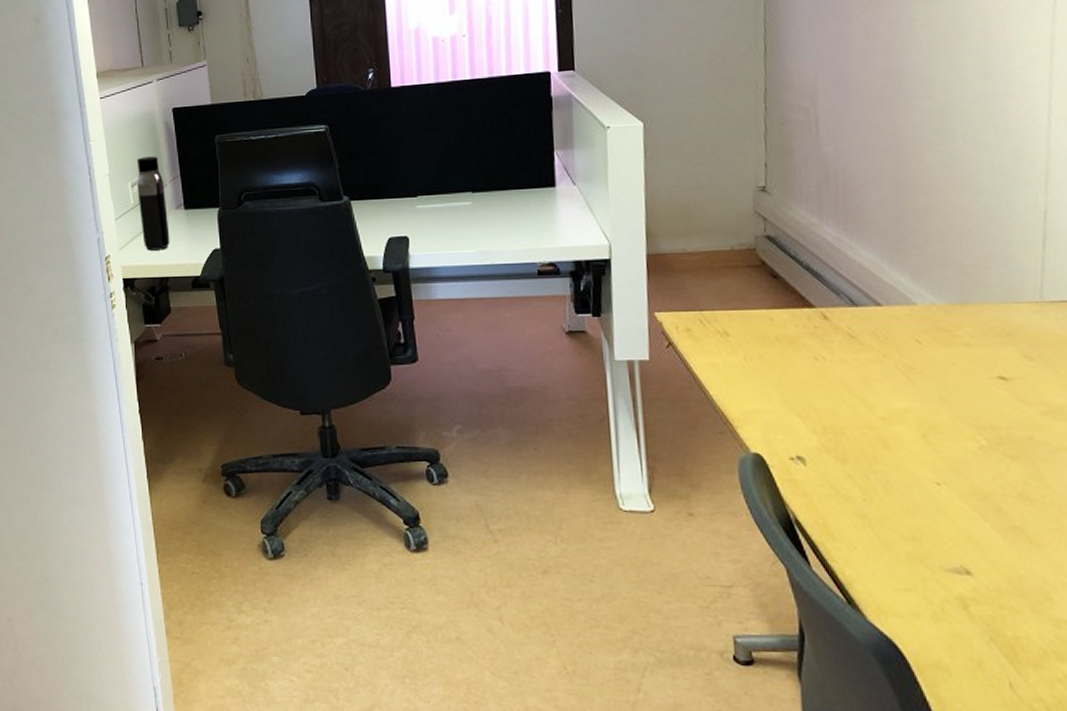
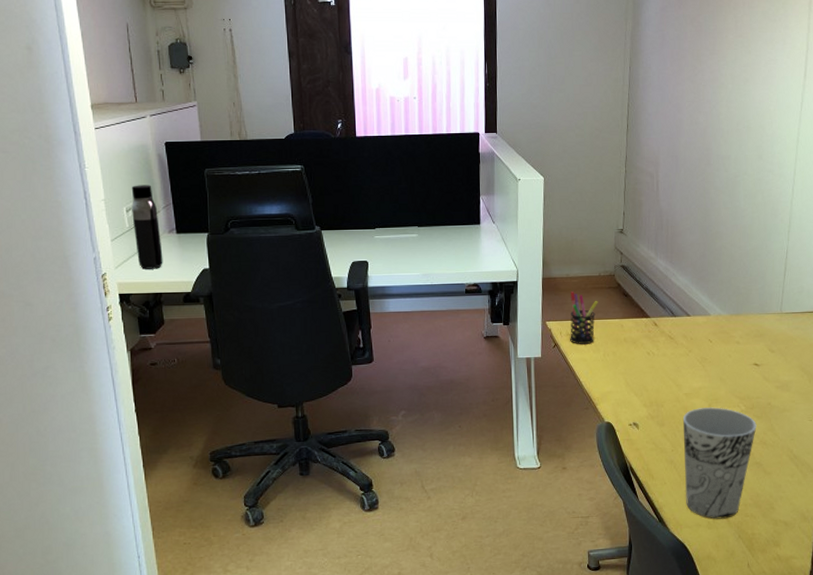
pen holder: none [689,272,732,343] -> present [570,292,598,344]
cup: none [878,438,1011,609] -> present [682,406,757,519]

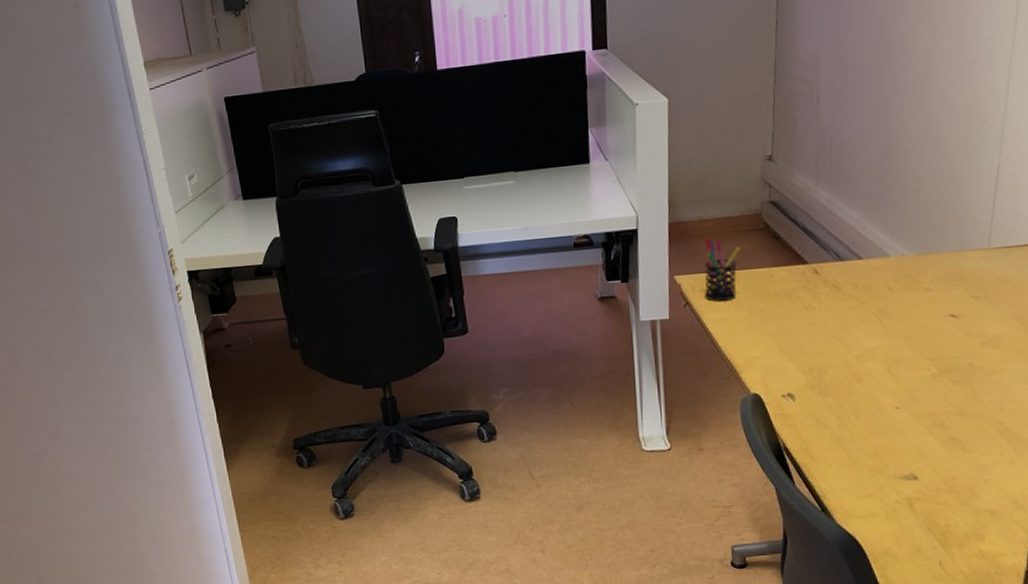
water bottle: present [131,185,163,269] -> none [192,147,231,243]
cup: present [682,406,757,519] -> none [852,370,953,508]

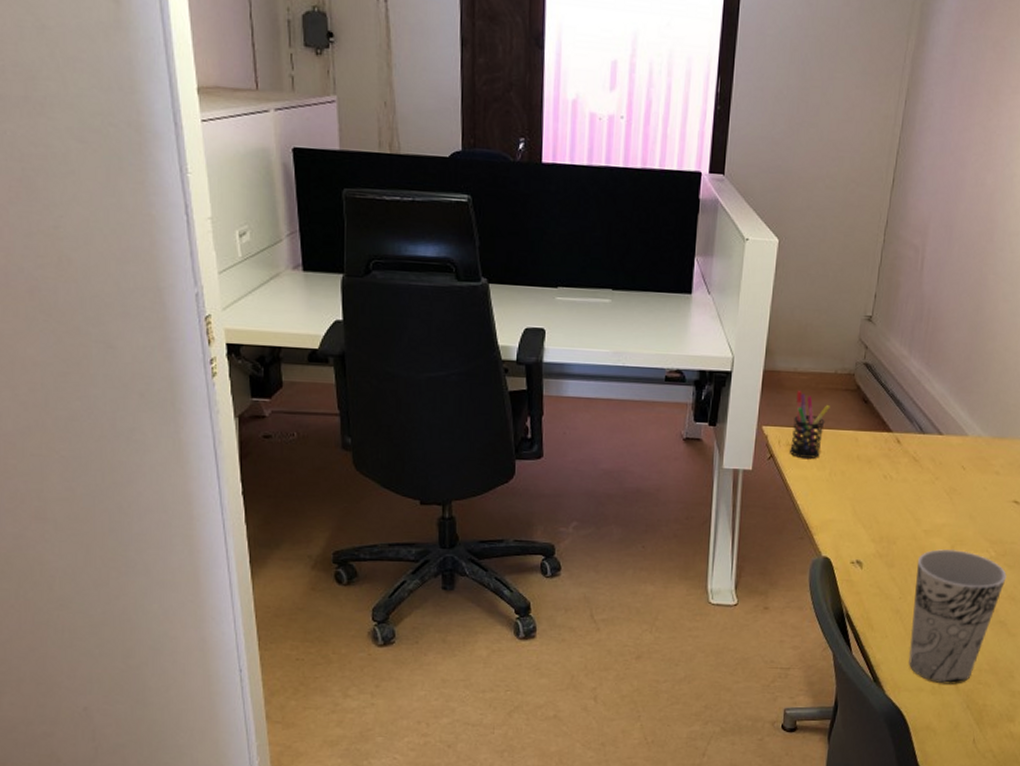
cup: none [852,370,953,508] -> present [909,548,1007,684]

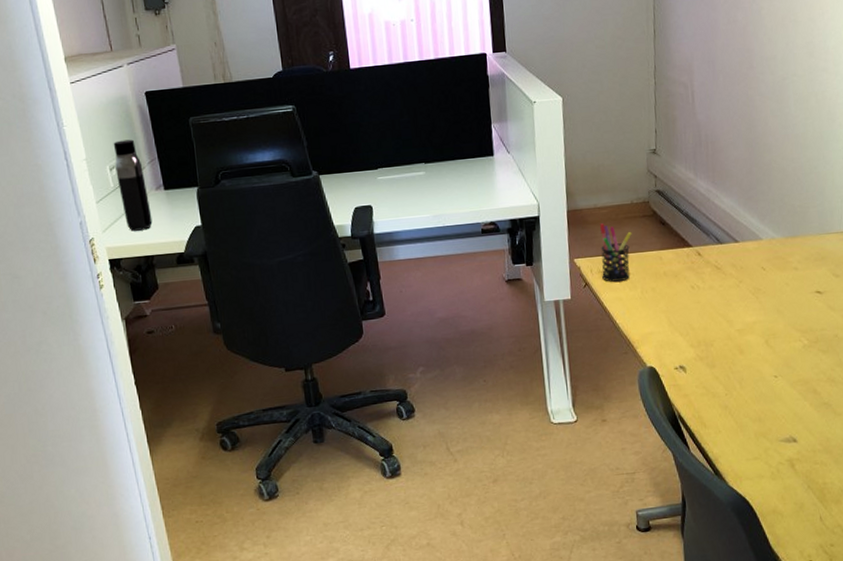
water bottle: none [246,202,284,315] -> present [113,139,153,231]
cup: present [909,548,1007,684] -> none [736,342,823,469]

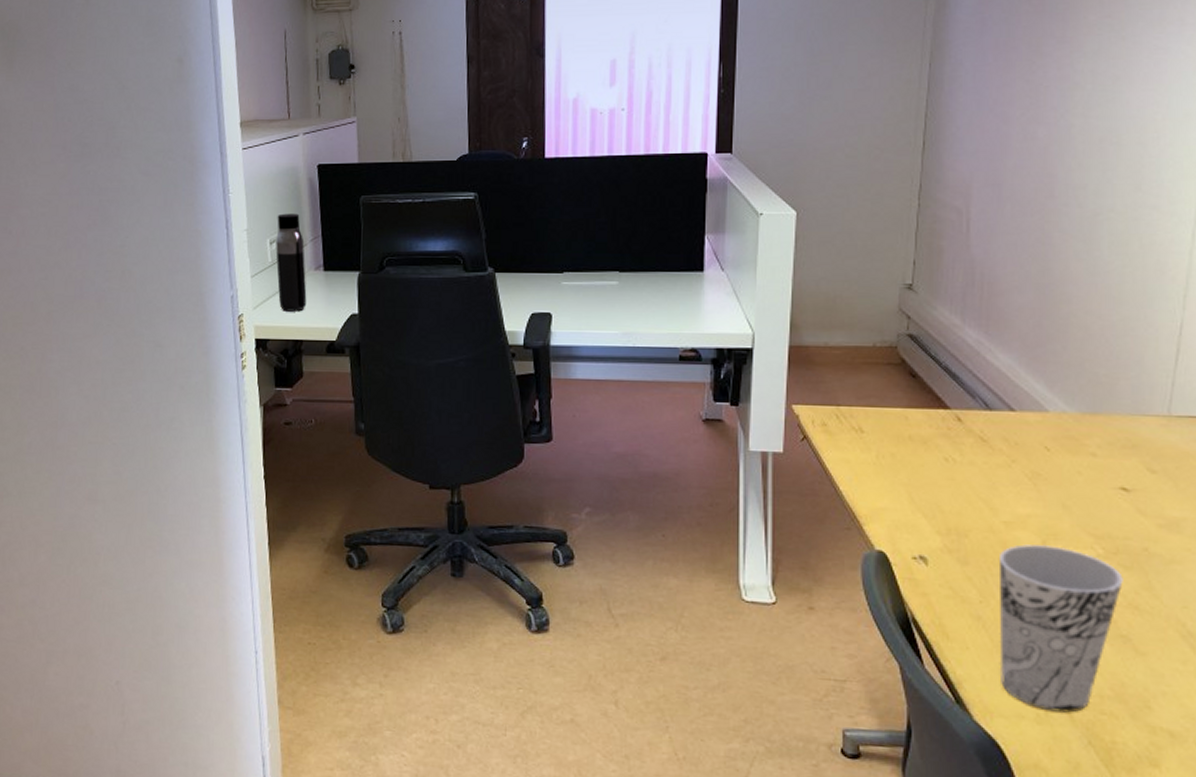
pen holder: present [600,223,632,282] -> none [827,366,871,439]
cup: none [736,342,823,469] -> present [998,544,1123,713]

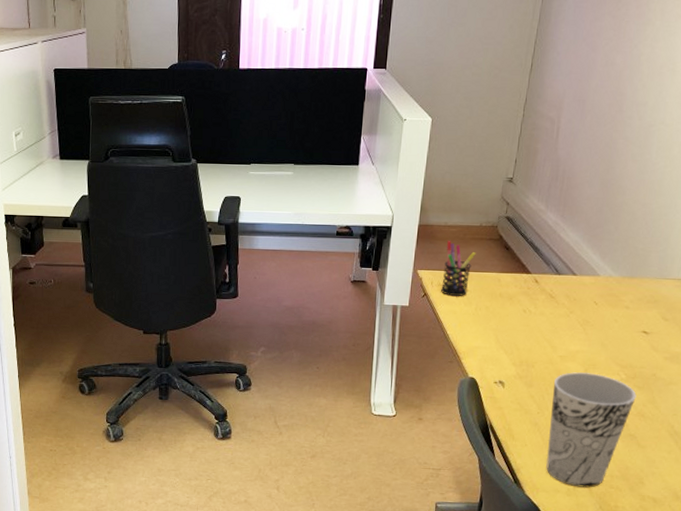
water bottle: present [276,213,307,312] -> none [20,110,46,193]
pen holder: none [827,366,871,439] -> present [441,241,476,296]

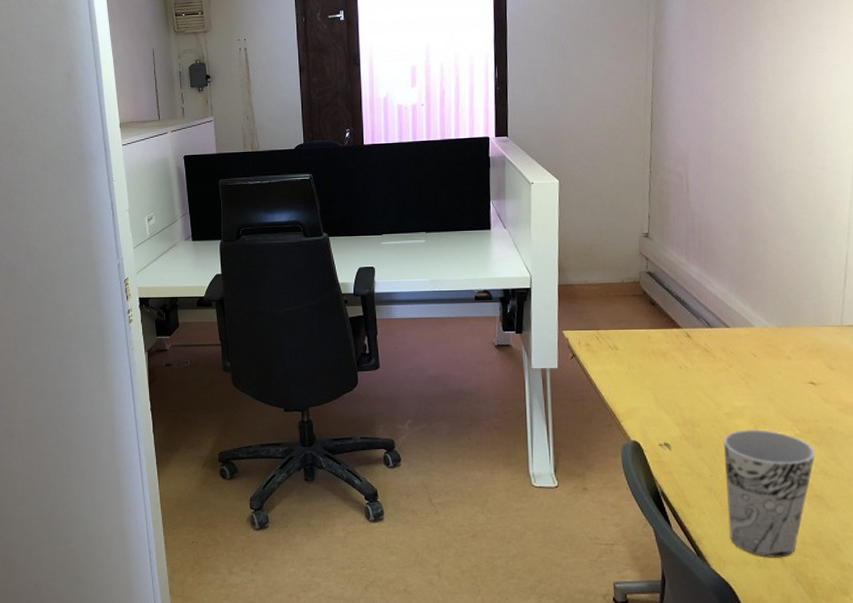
pen holder: present [441,241,476,296] -> none [589,299,621,355]

